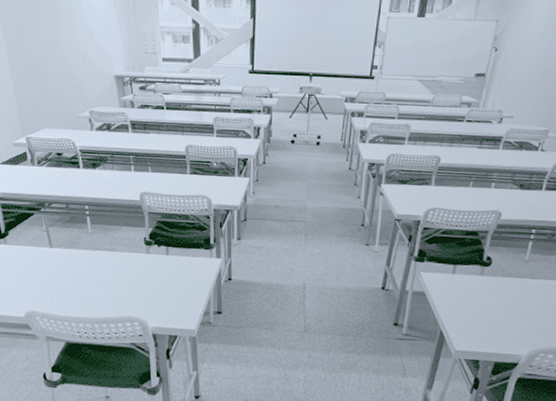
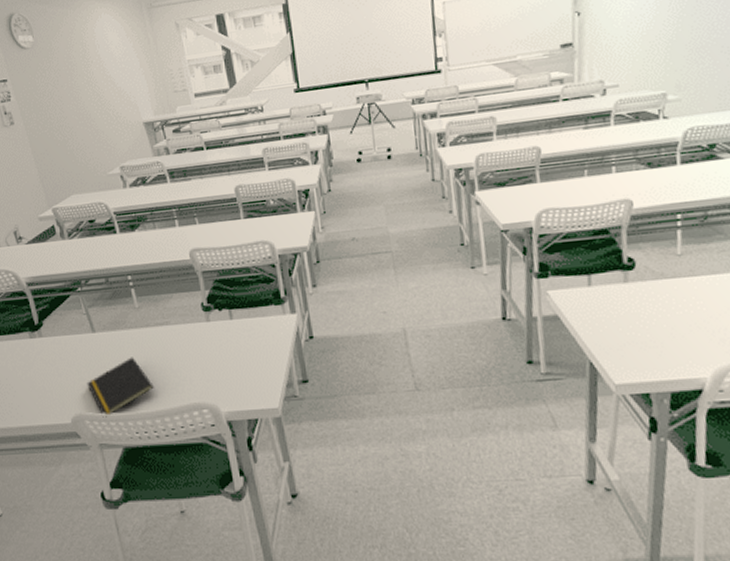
notepad: none [41,272,97,317] -> present [87,357,154,418]

